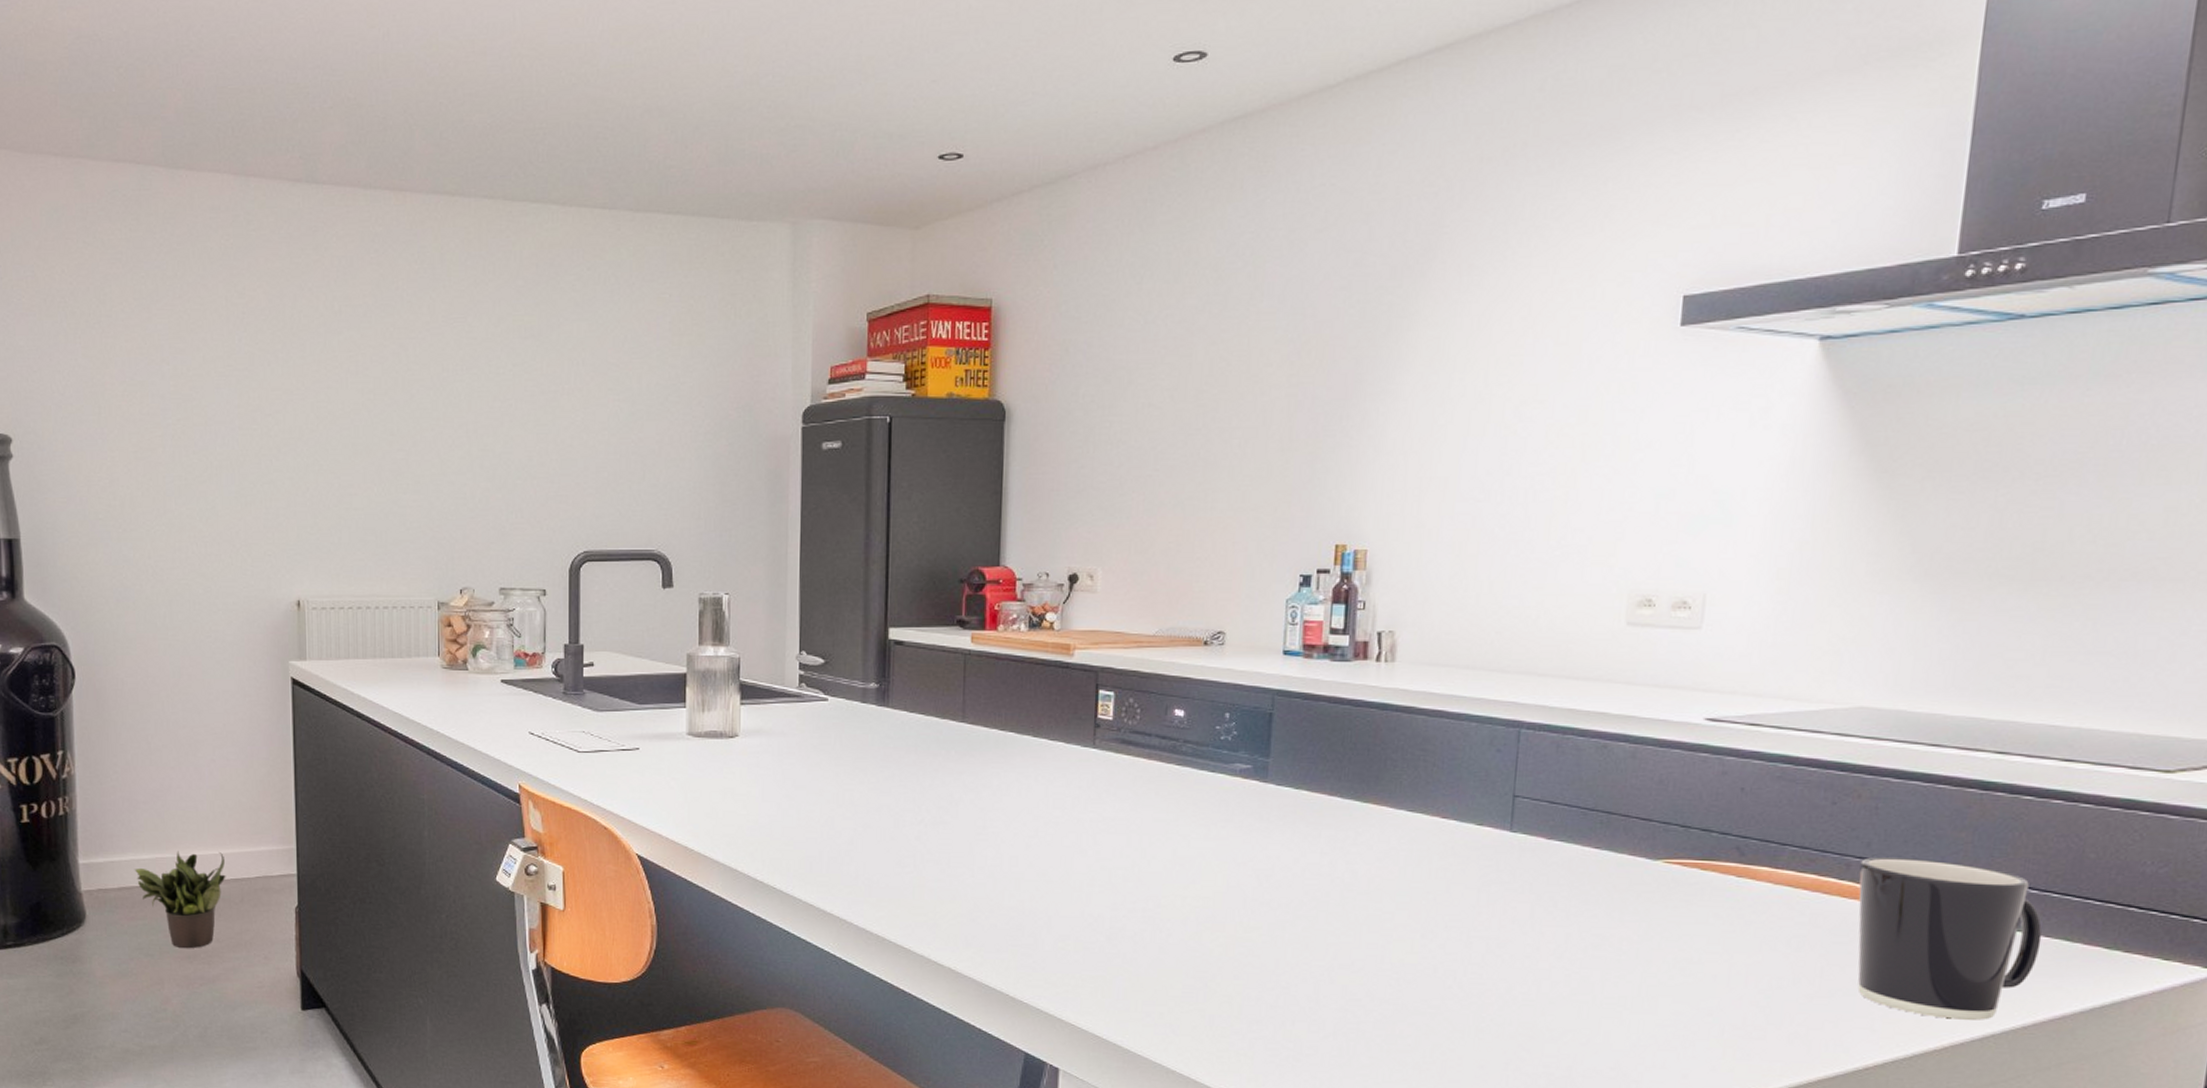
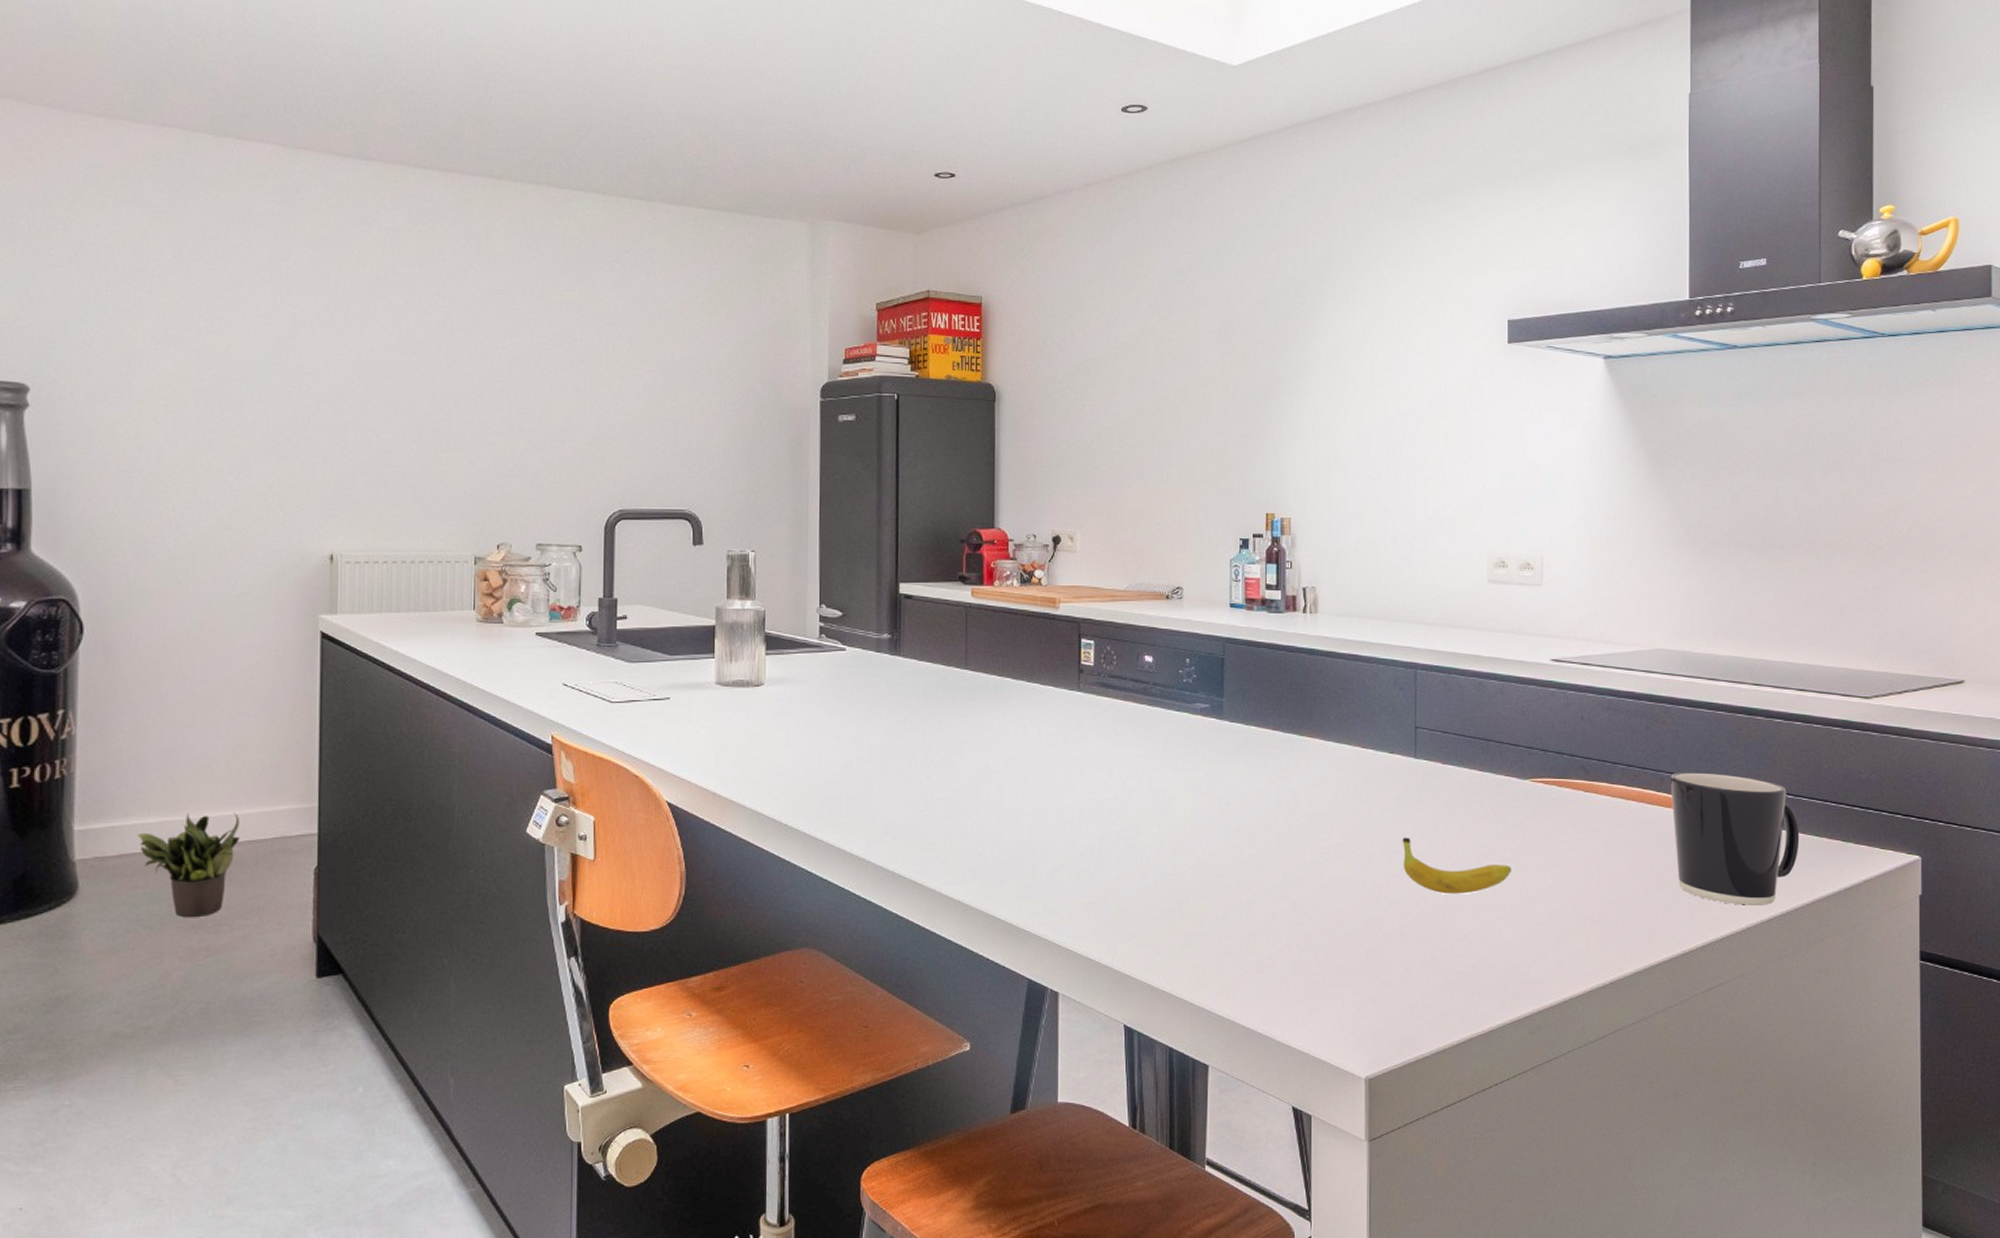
fruit: none [1485,921,1628,988] -> present [1402,837,1511,894]

